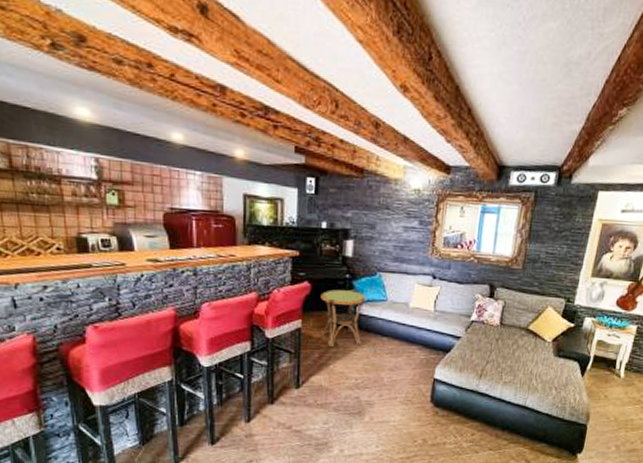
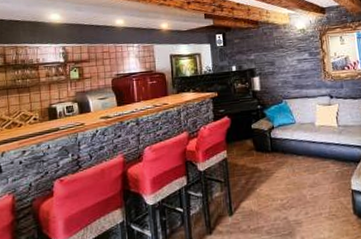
side table: present [320,290,366,346] -> none [239,118,280,171]

